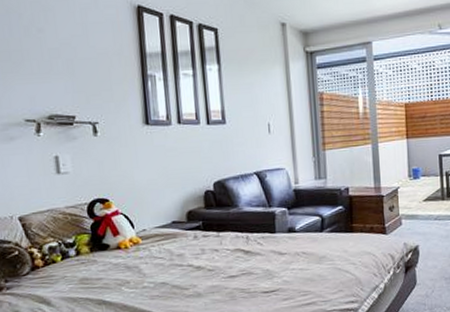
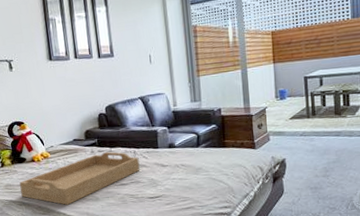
serving tray: none [99,236,254,303] -> present [19,151,140,205]

